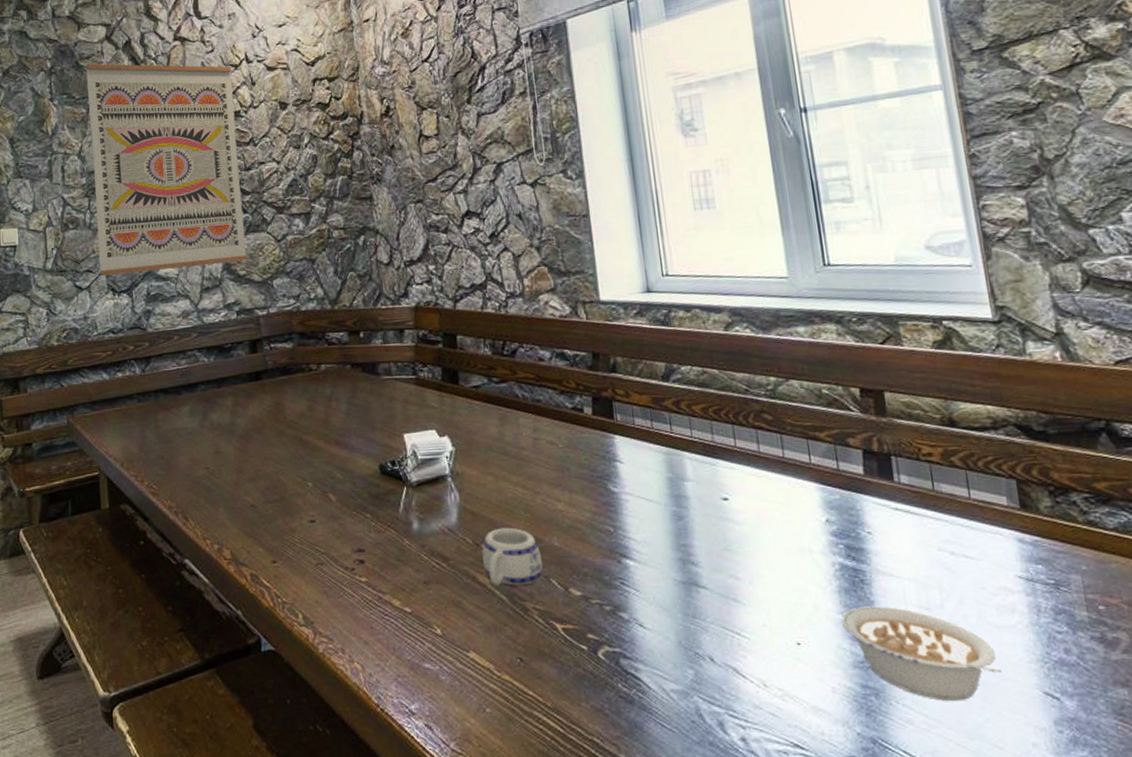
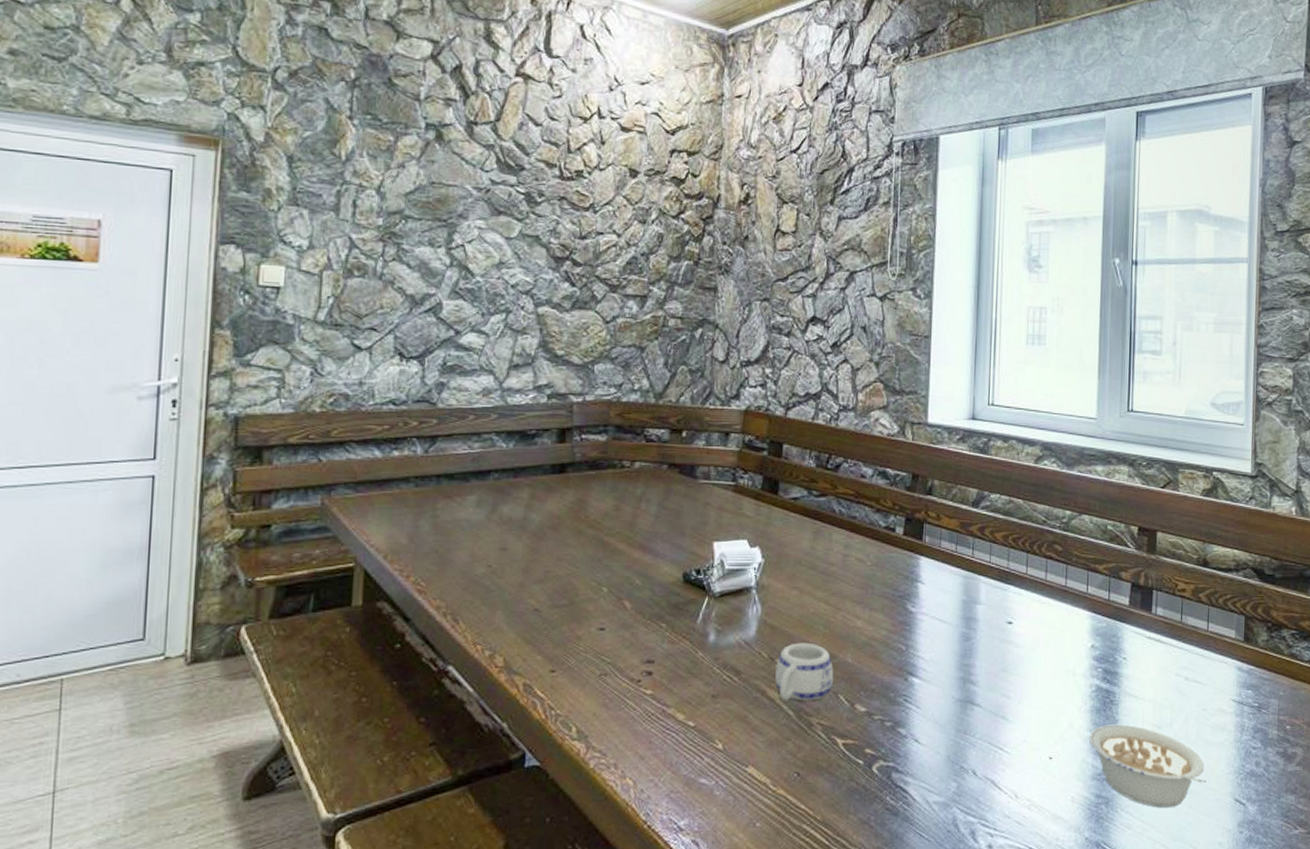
wall art: present [86,63,248,277] -> none [386,83,580,340]

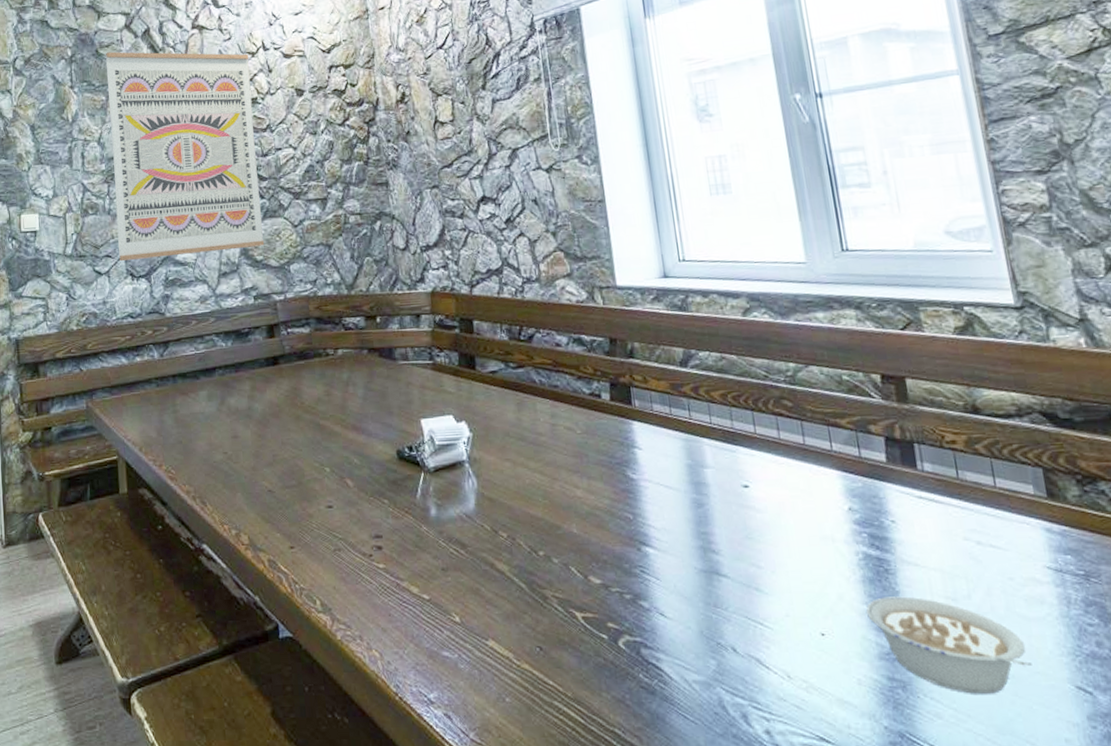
wall art: none [386,83,580,340] -> present [106,51,265,262]
mug: present [775,642,834,701] -> none [500,514,563,574]

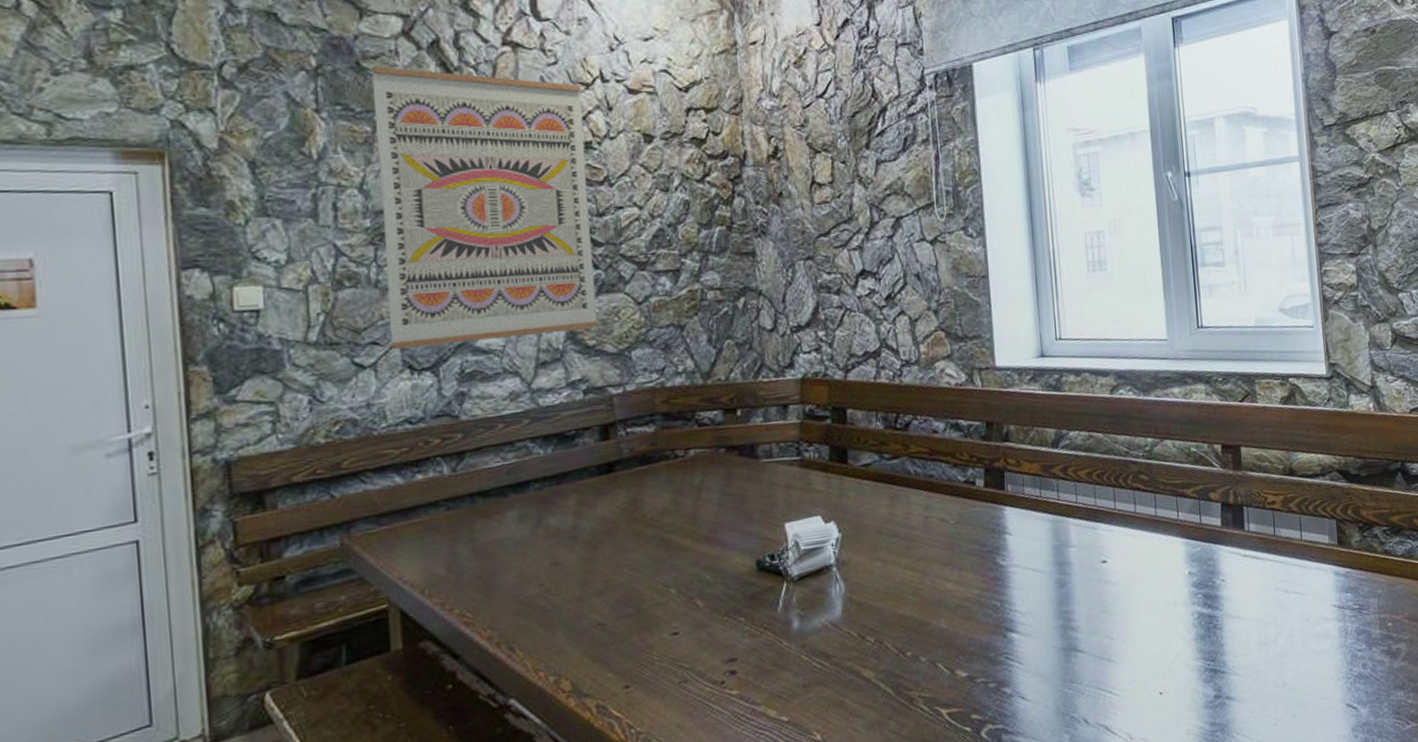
legume: present [865,596,1032,694] -> none [1196,647,1317,725]

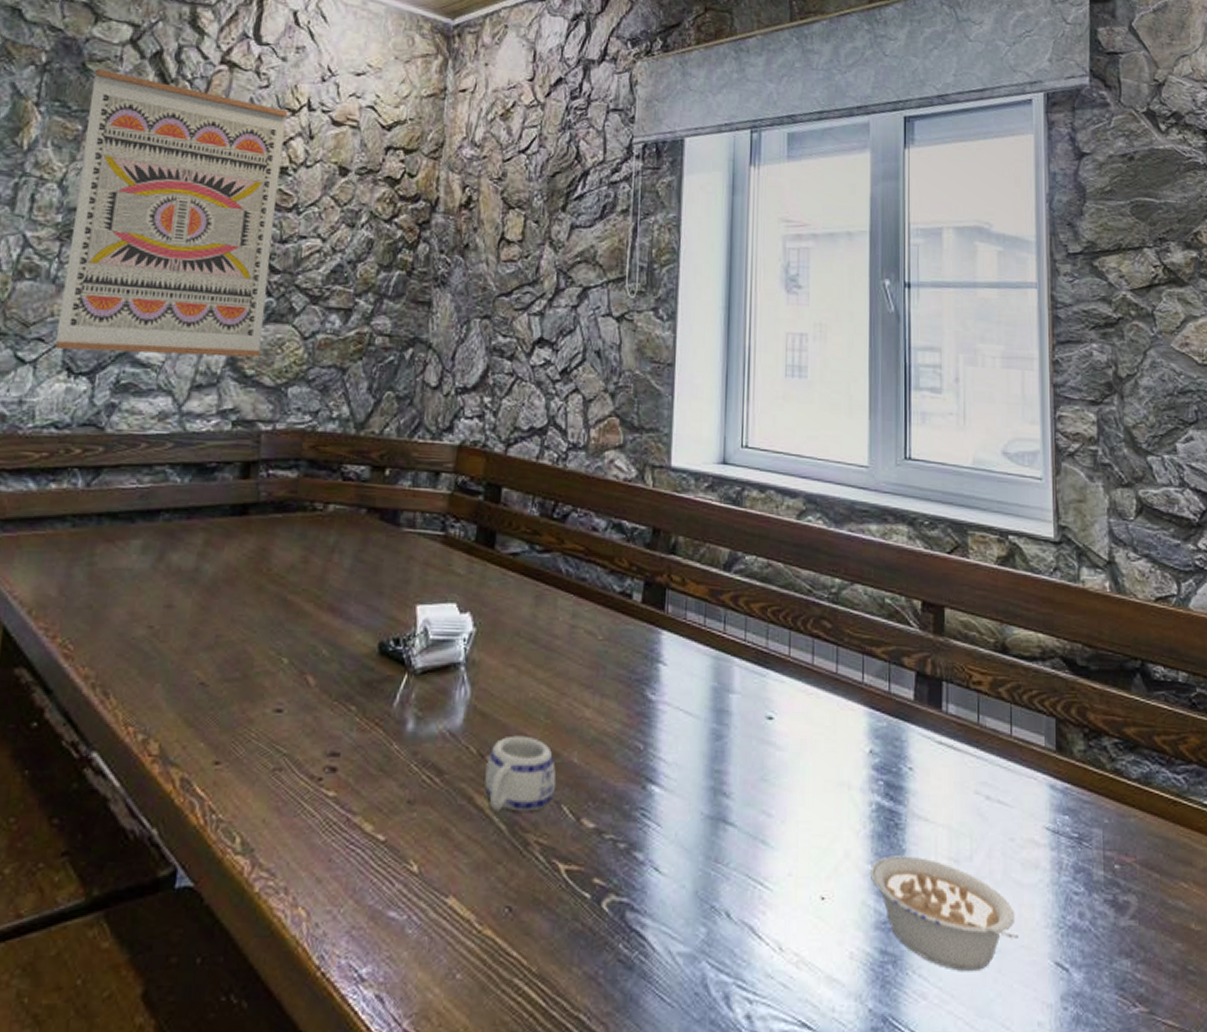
mug: none [867,614,930,679] -> present [485,735,557,812]
legume: none [1196,647,1317,725] -> present [869,856,1019,971]

